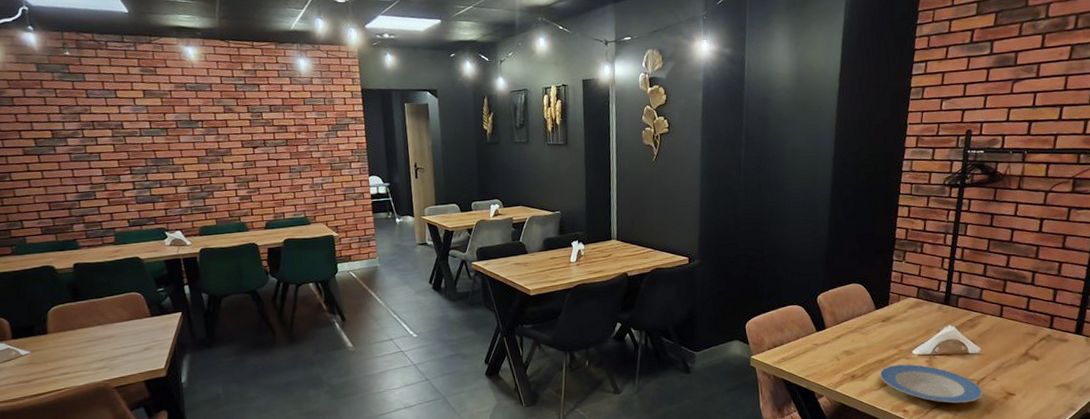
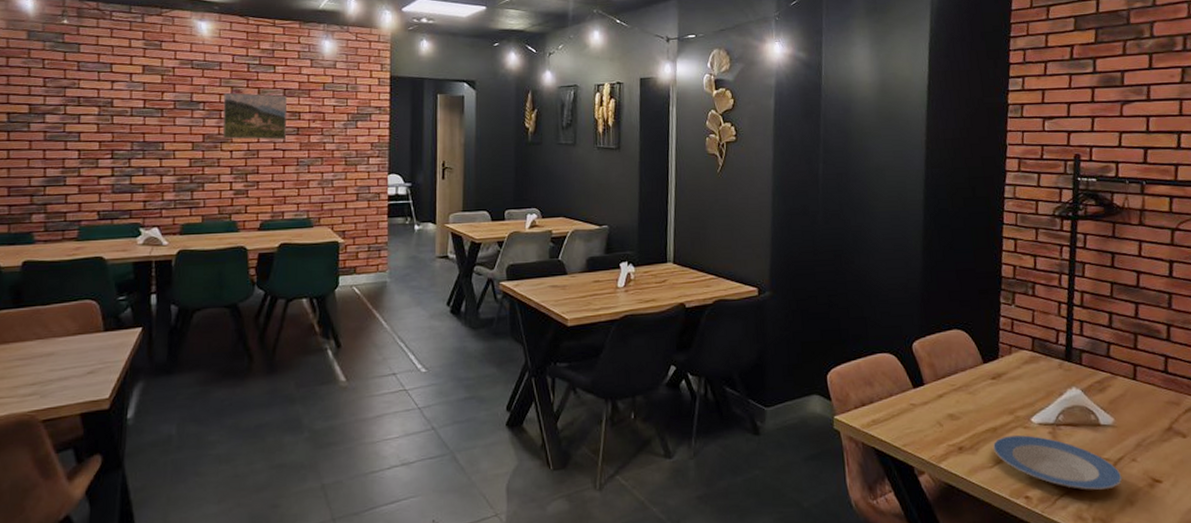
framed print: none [218,111,277,153] -> present [222,92,287,140]

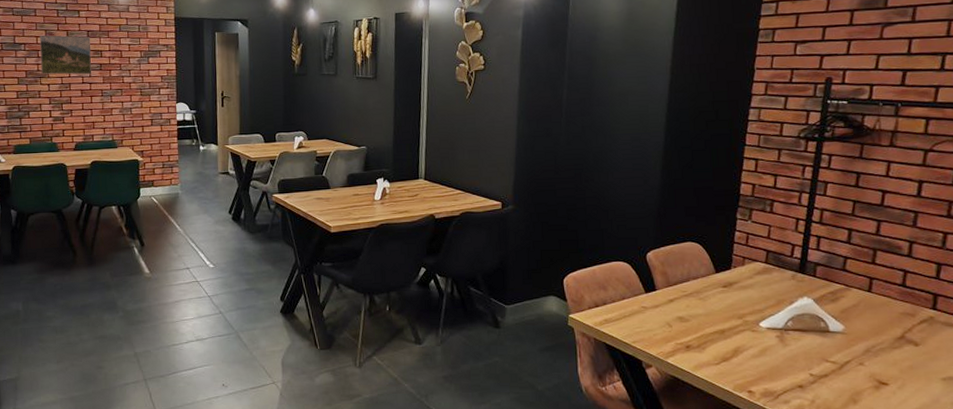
plate: present [993,434,1122,490] -> none [720,337,848,388]

